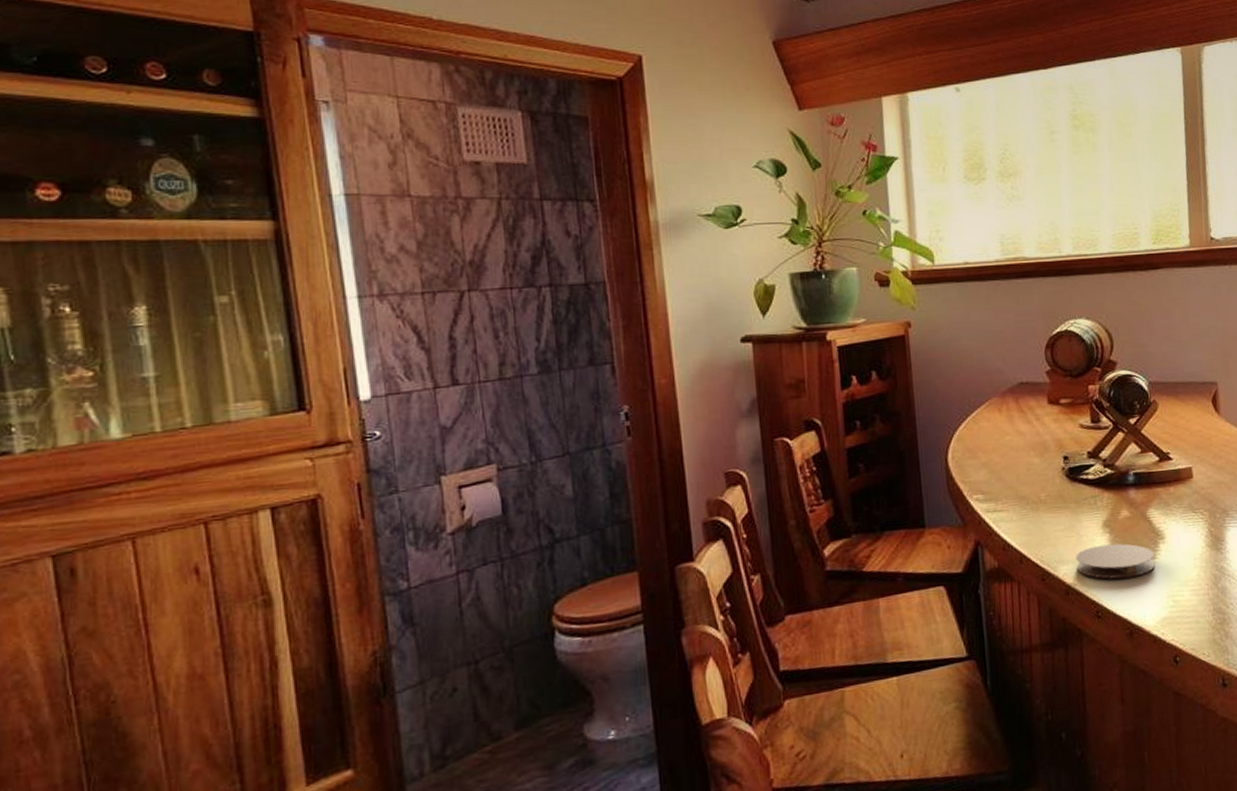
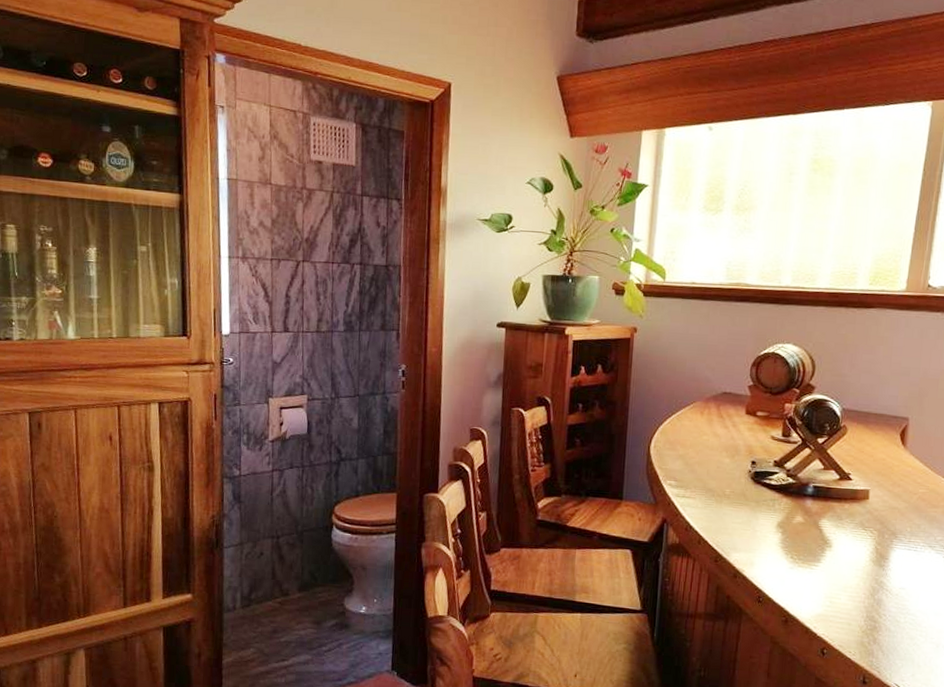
coaster: present [1076,543,1155,579] -> none [747,541,820,575]

